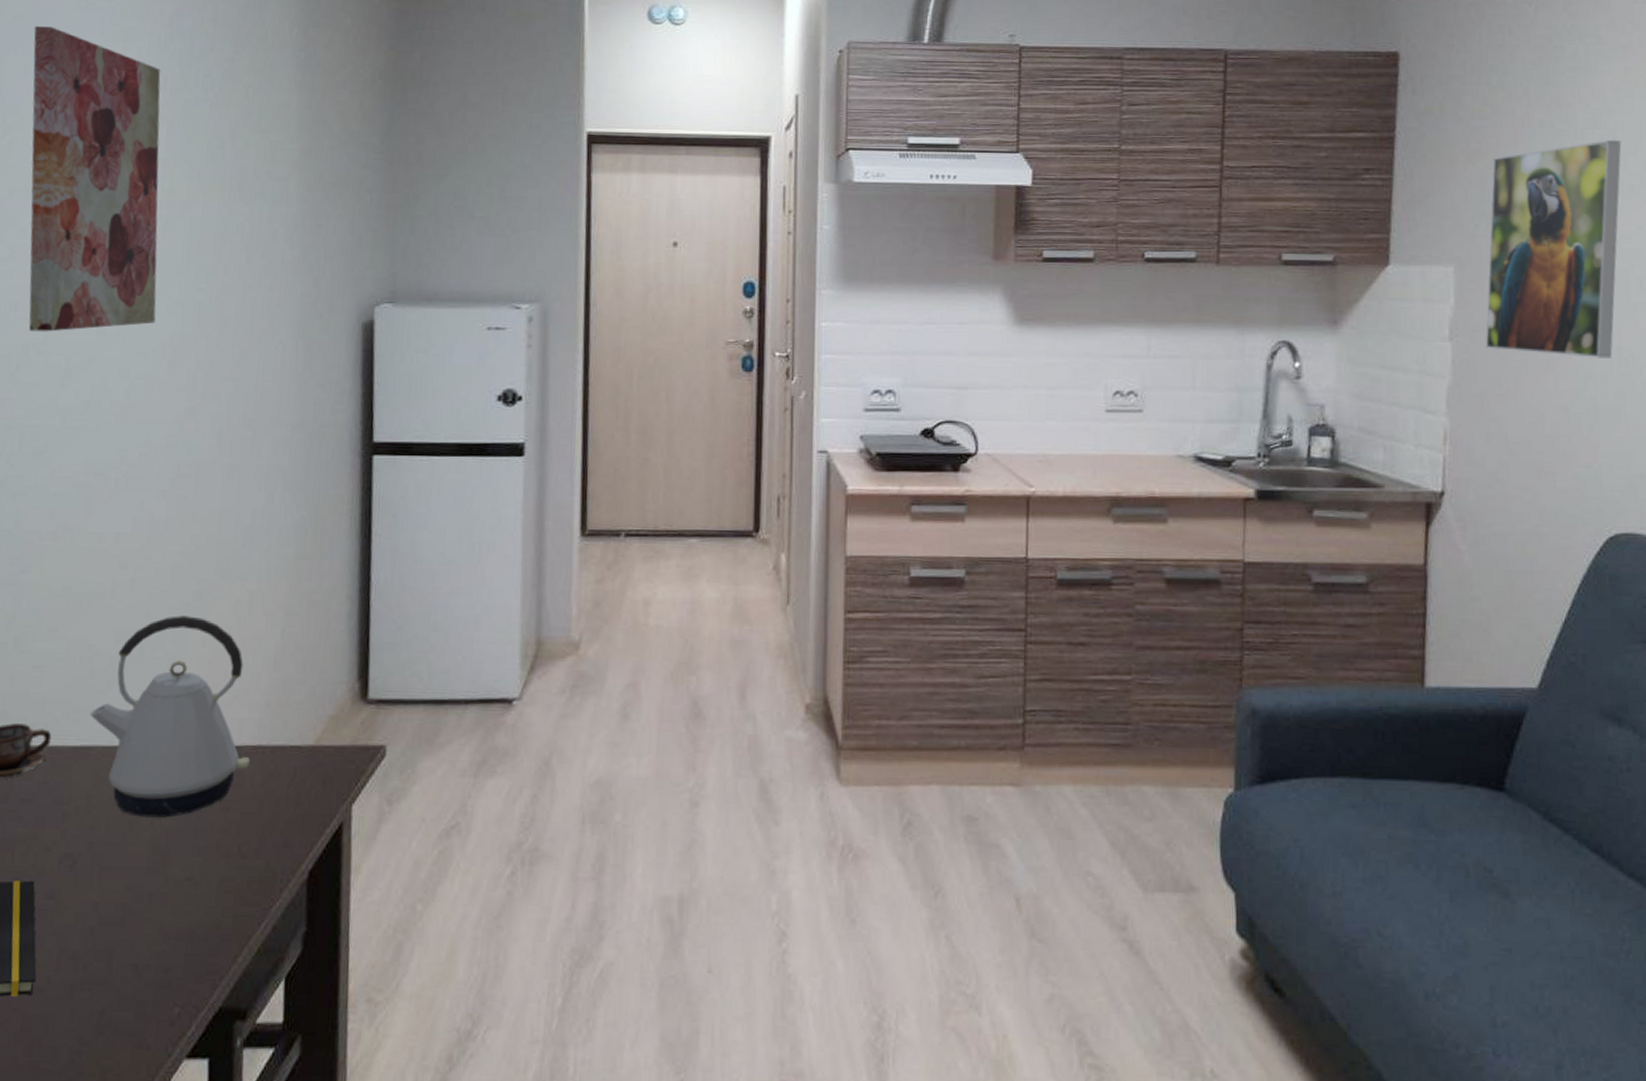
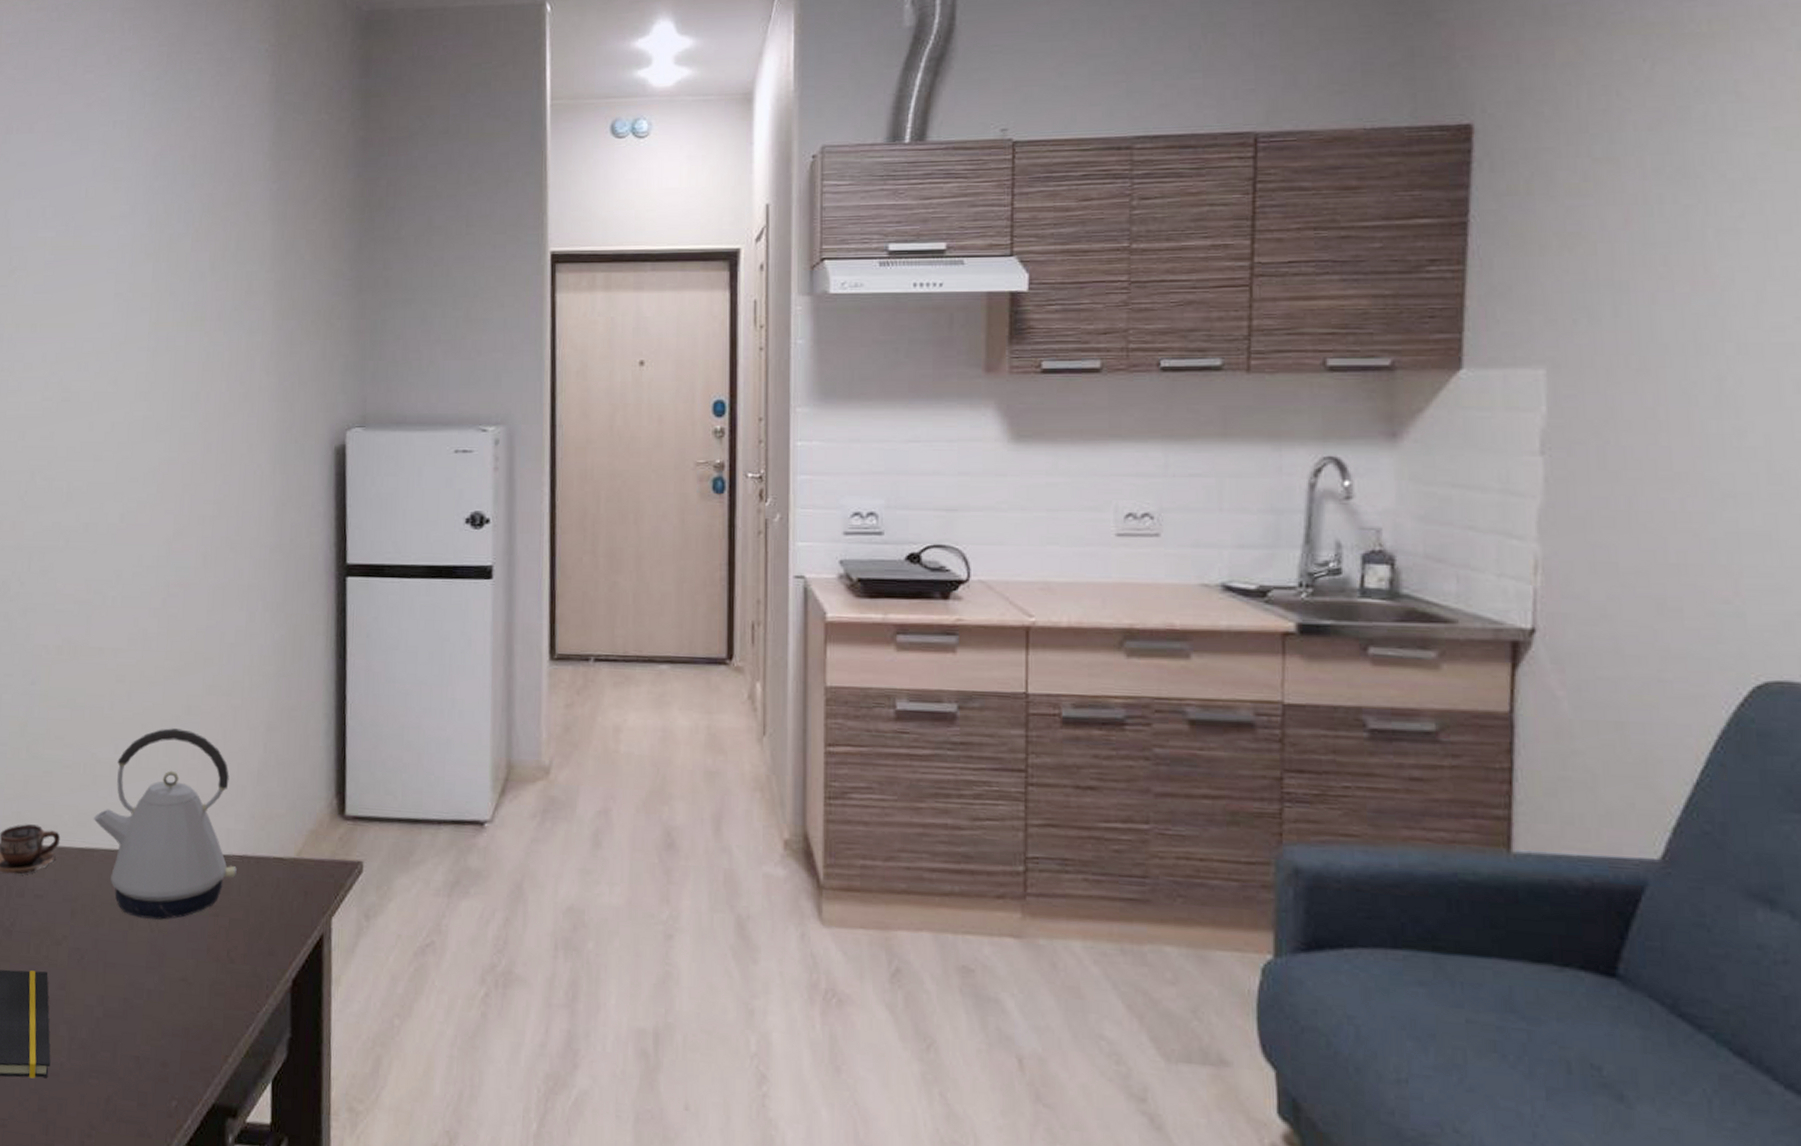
wall art: present [28,26,161,332] -> none [34,171,147,459]
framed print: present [1485,140,1622,359] -> none [1587,215,1771,474]

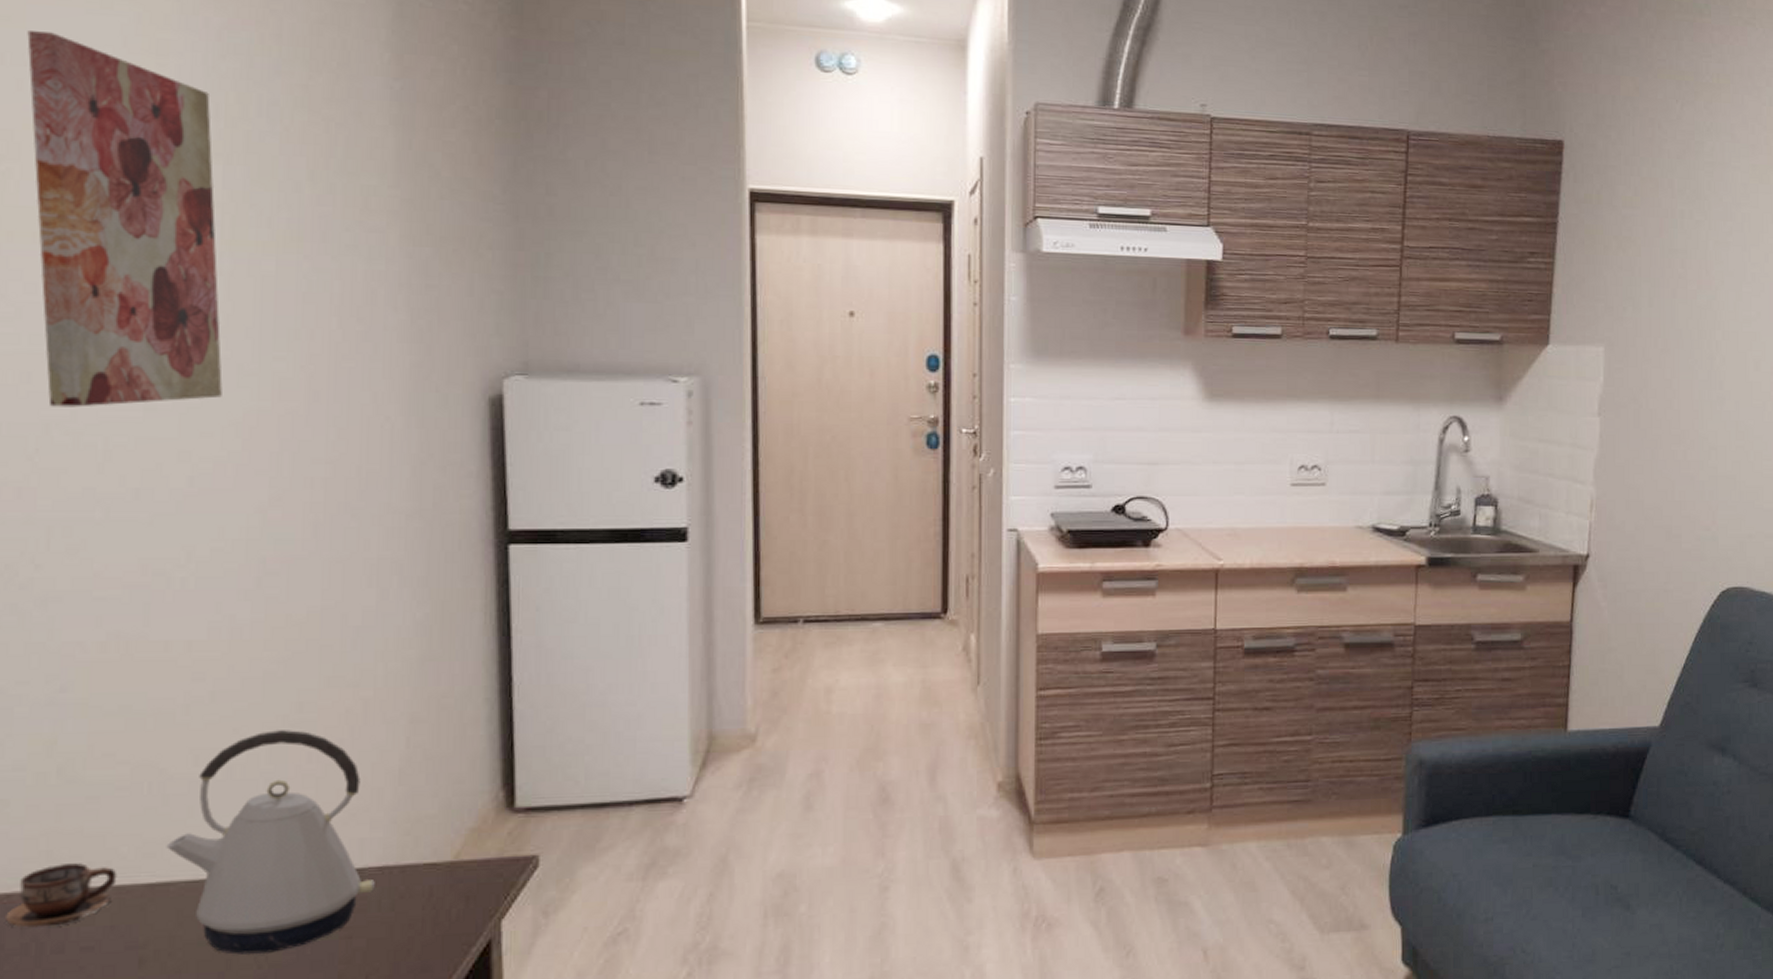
wall art: none [34,171,147,459] -> present [27,31,223,407]

